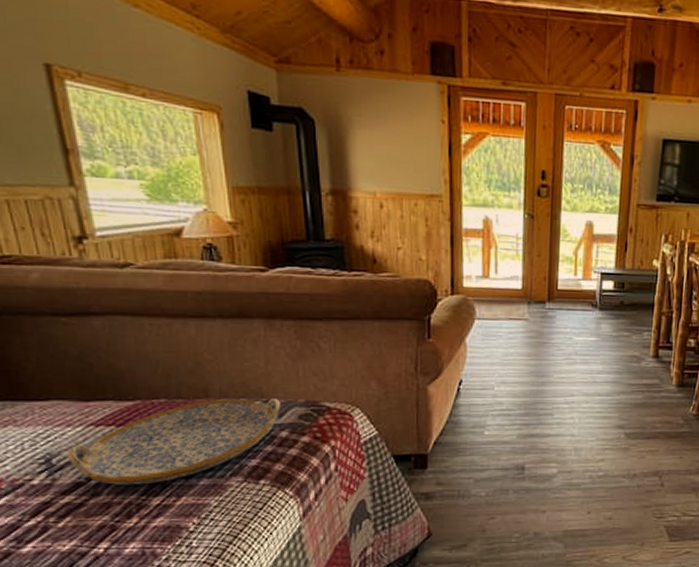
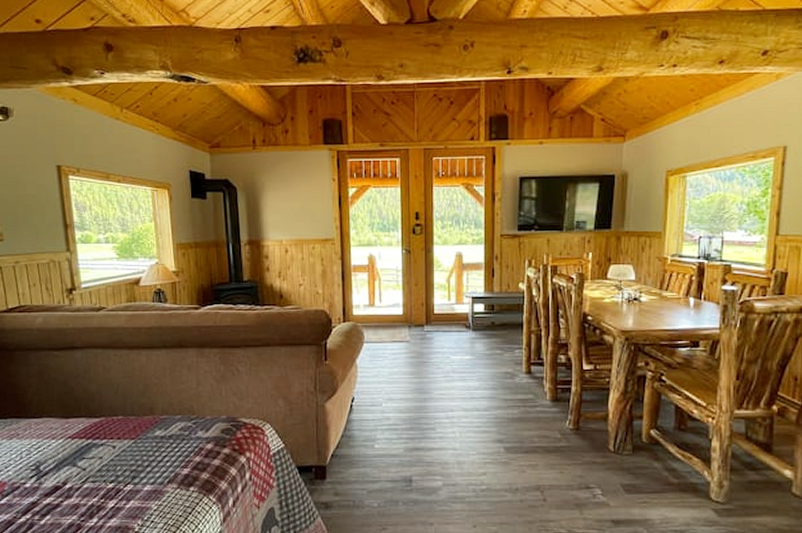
serving tray: present [67,397,282,485] -> none [51,414,208,490]

